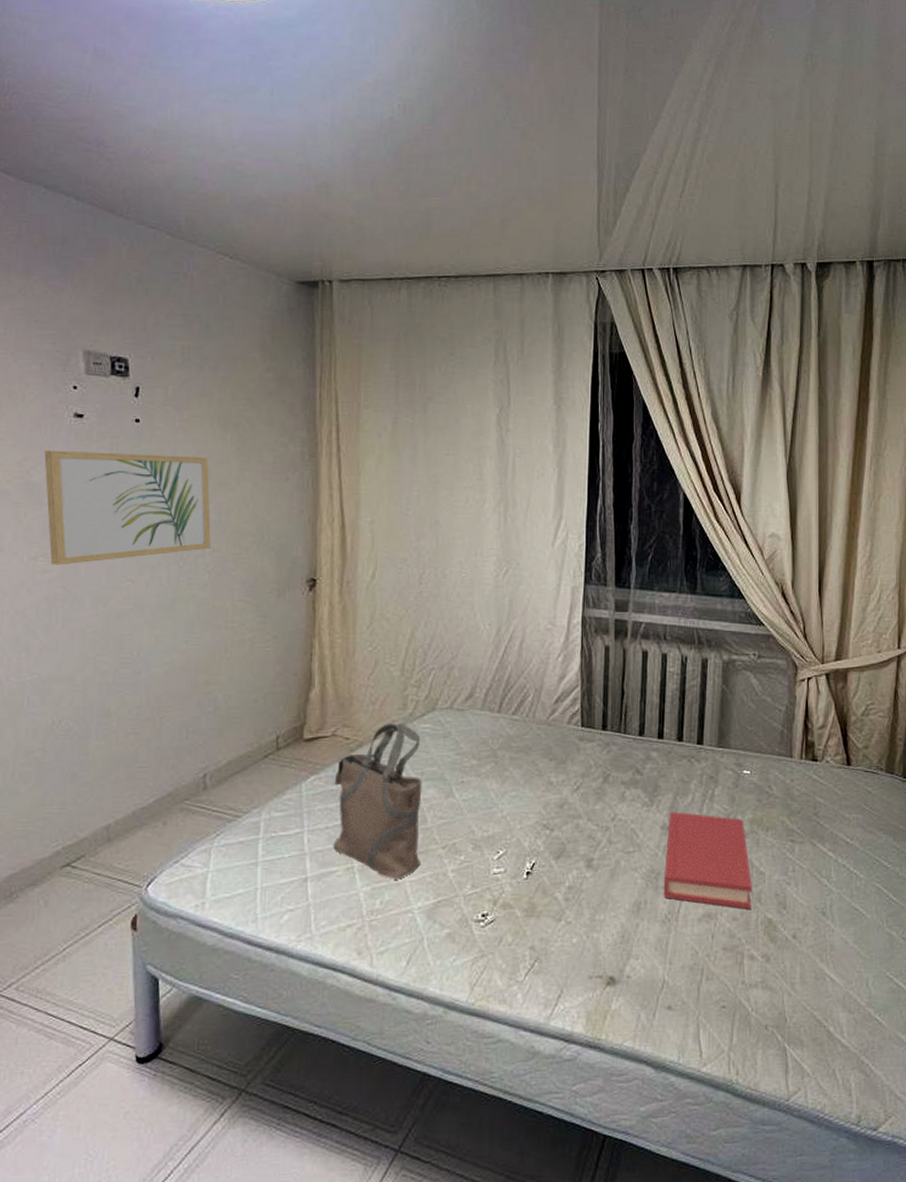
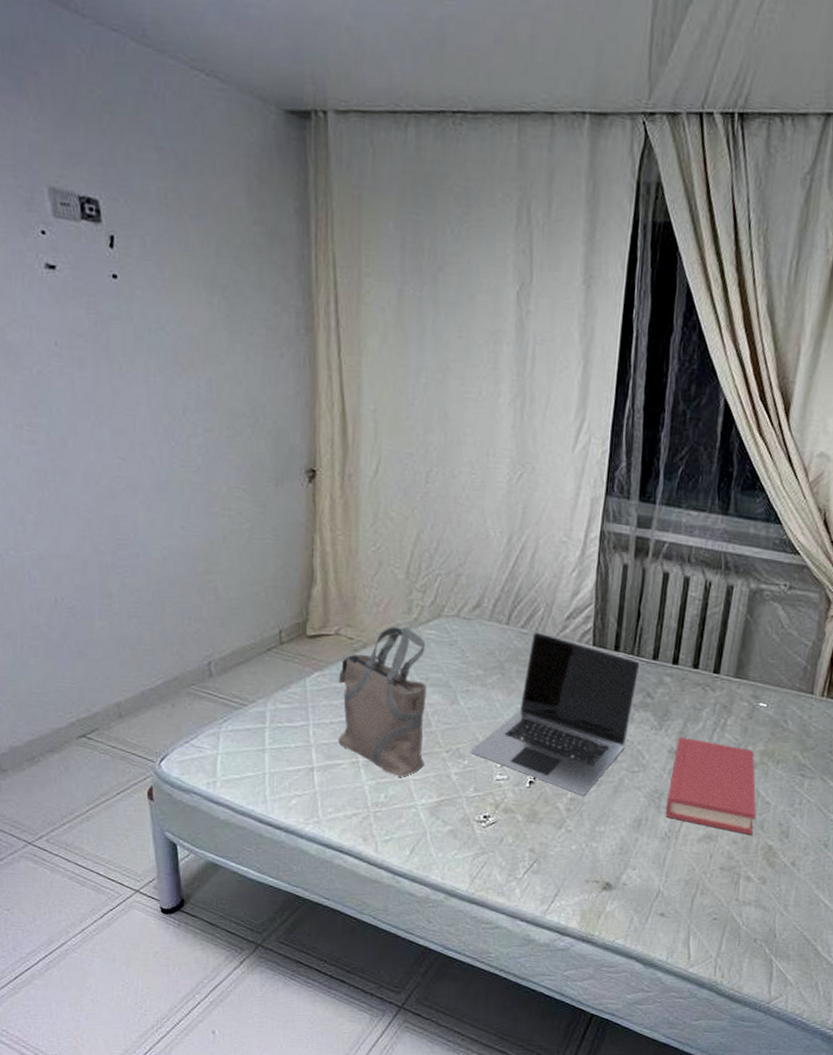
wall art: present [44,449,211,565] -> none [18,305,202,437]
laptop: none [466,717,629,883] -> present [470,632,642,796]

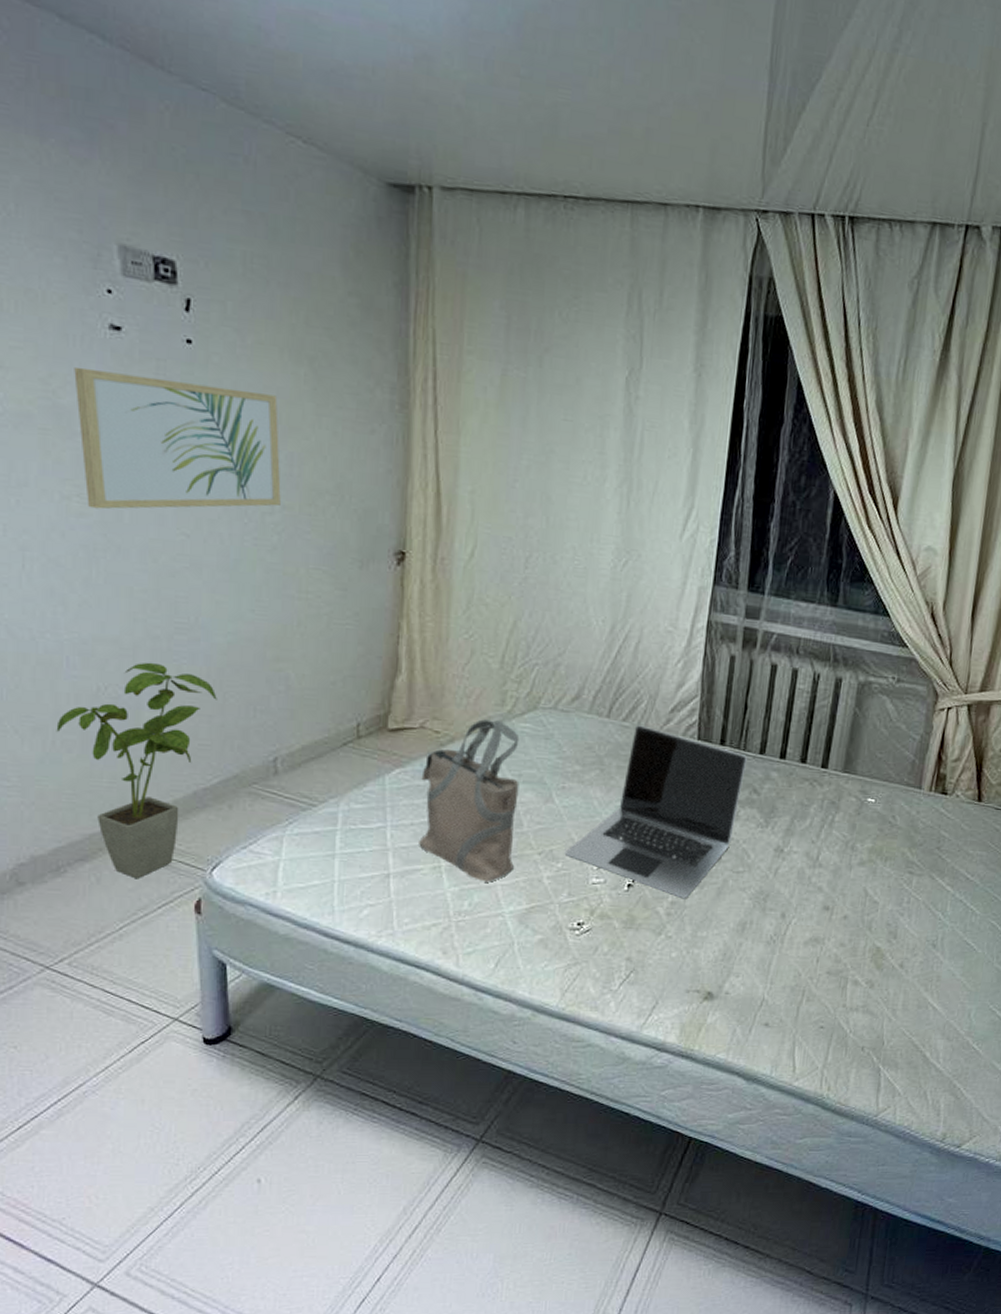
wall art: none [18,305,202,437] -> present [74,366,281,510]
house plant: none [23,575,157,768] -> present [56,662,217,878]
hardback book: present [665,737,756,835] -> none [770,834,864,936]

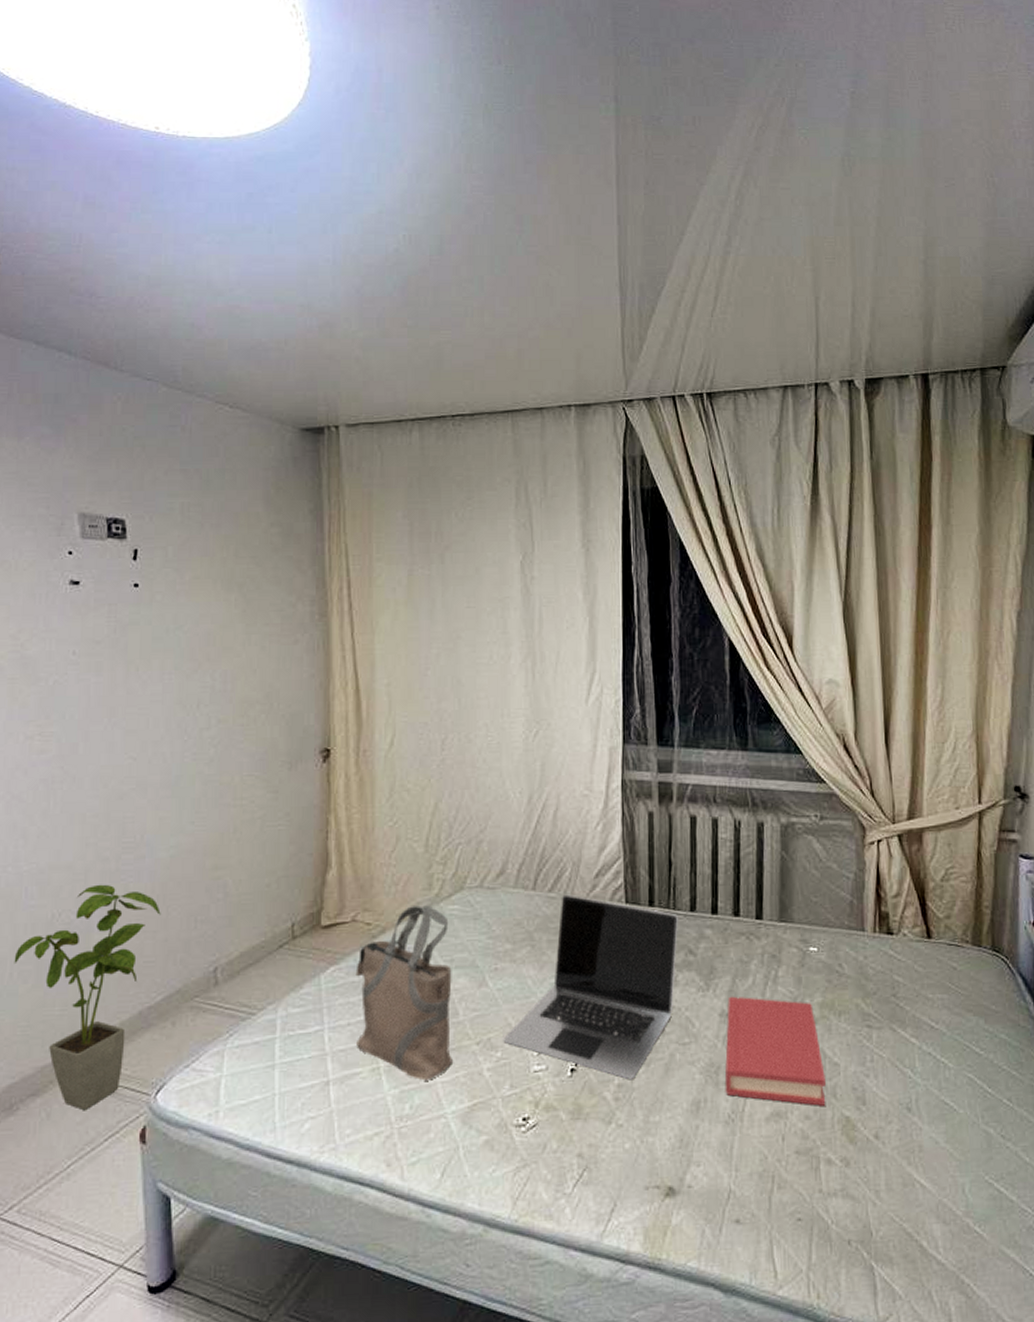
wall art: present [74,366,281,510] -> none [39,620,216,745]
hardback book: none [770,834,864,936] -> present [724,996,825,1106]

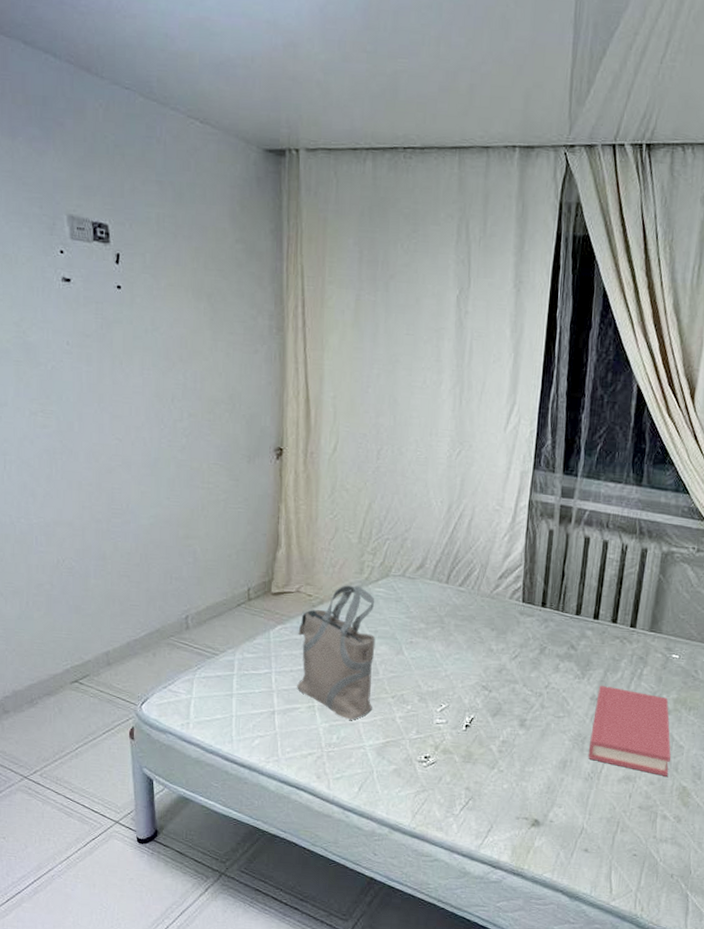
house plant: present [14,884,161,1110] -> none [29,540,143,710]
laptop: present [503,894,679,1080] -> none [413,590,566,739]

